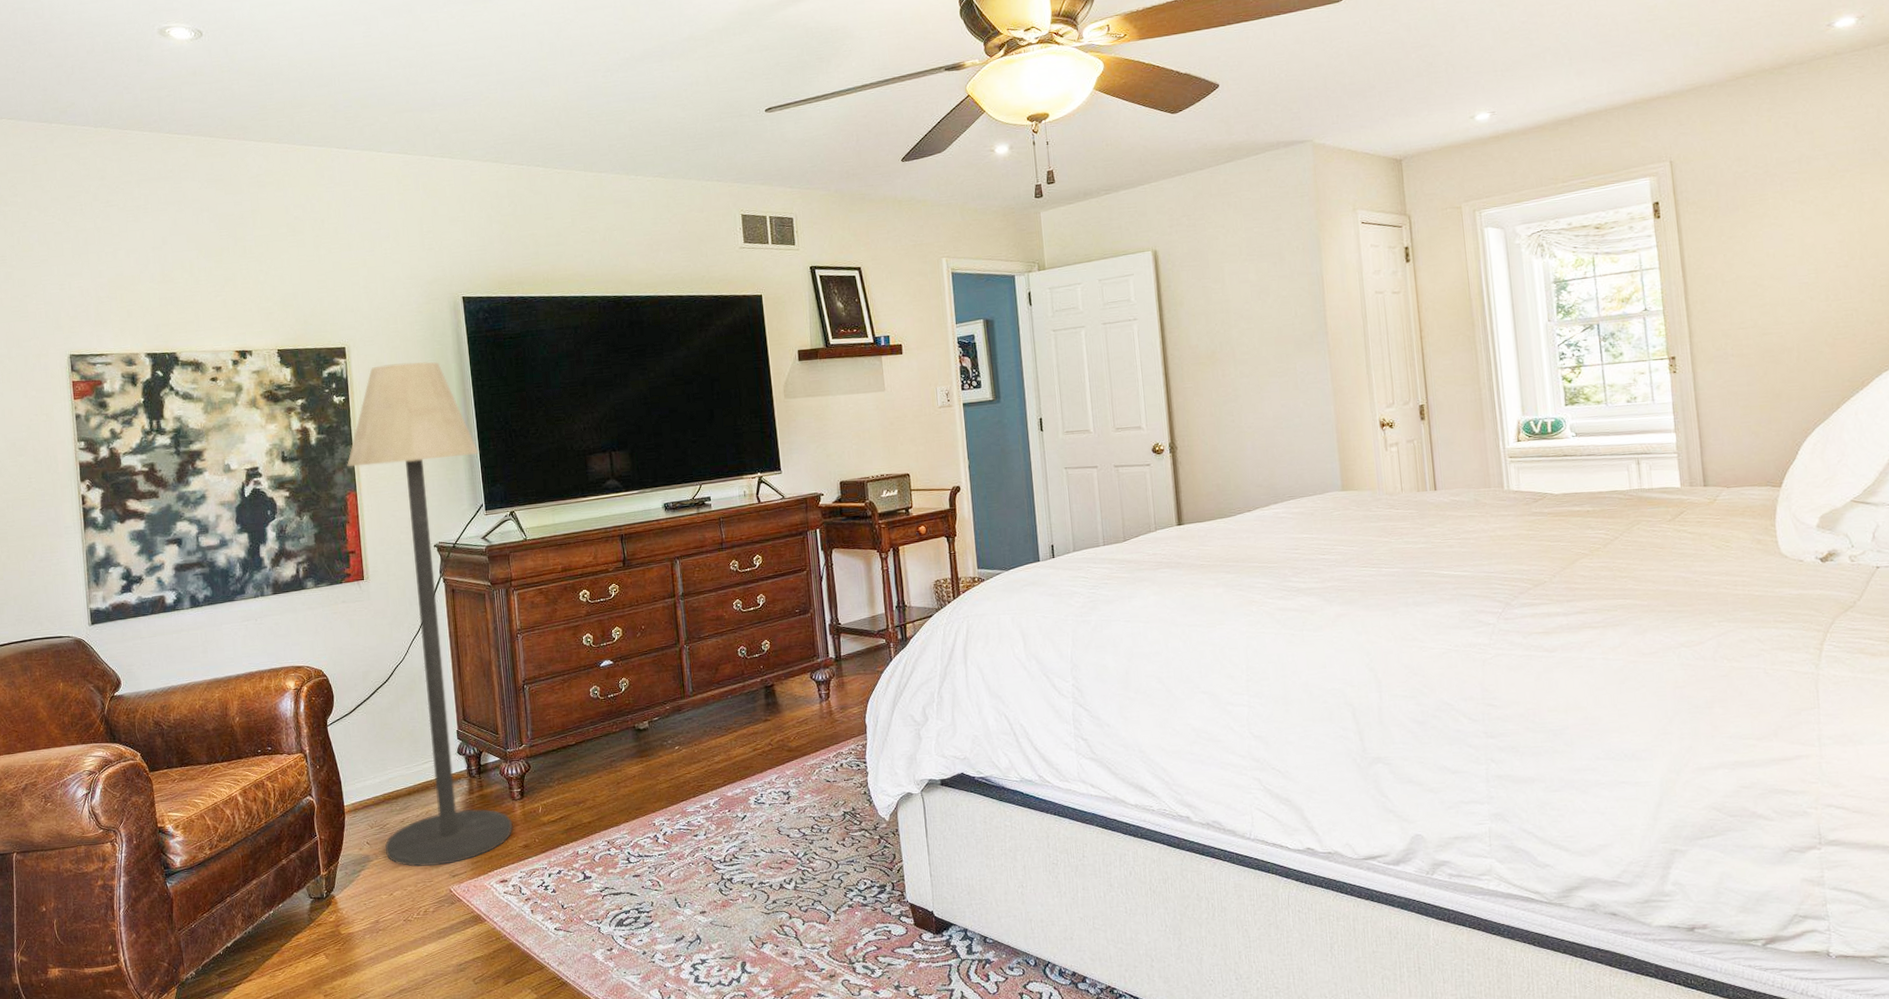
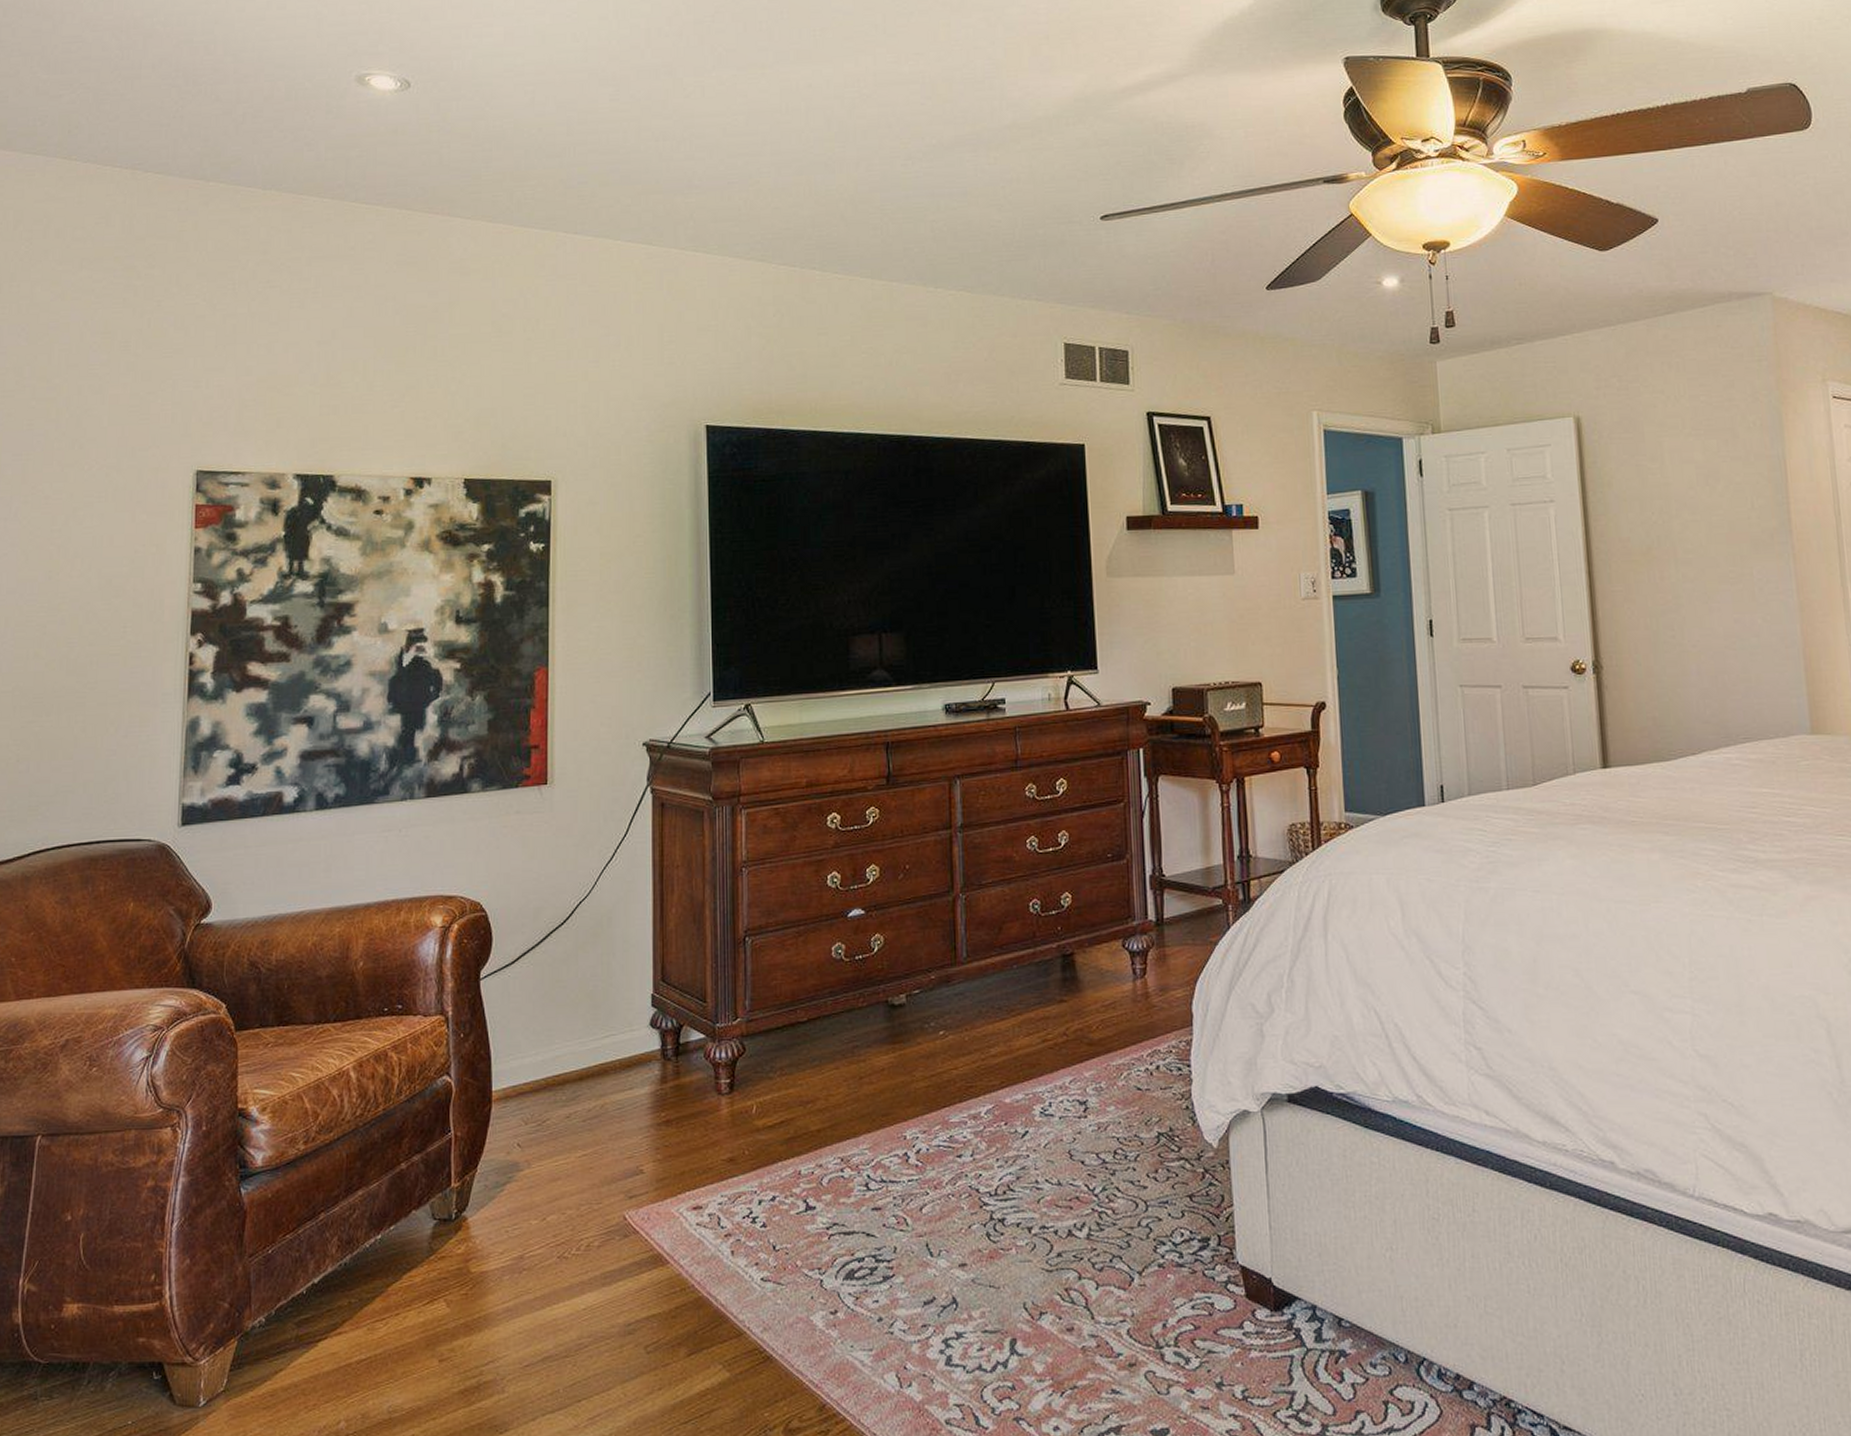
floor lamp: present [347,361,513,867] -> none [539,504,716,1182]

